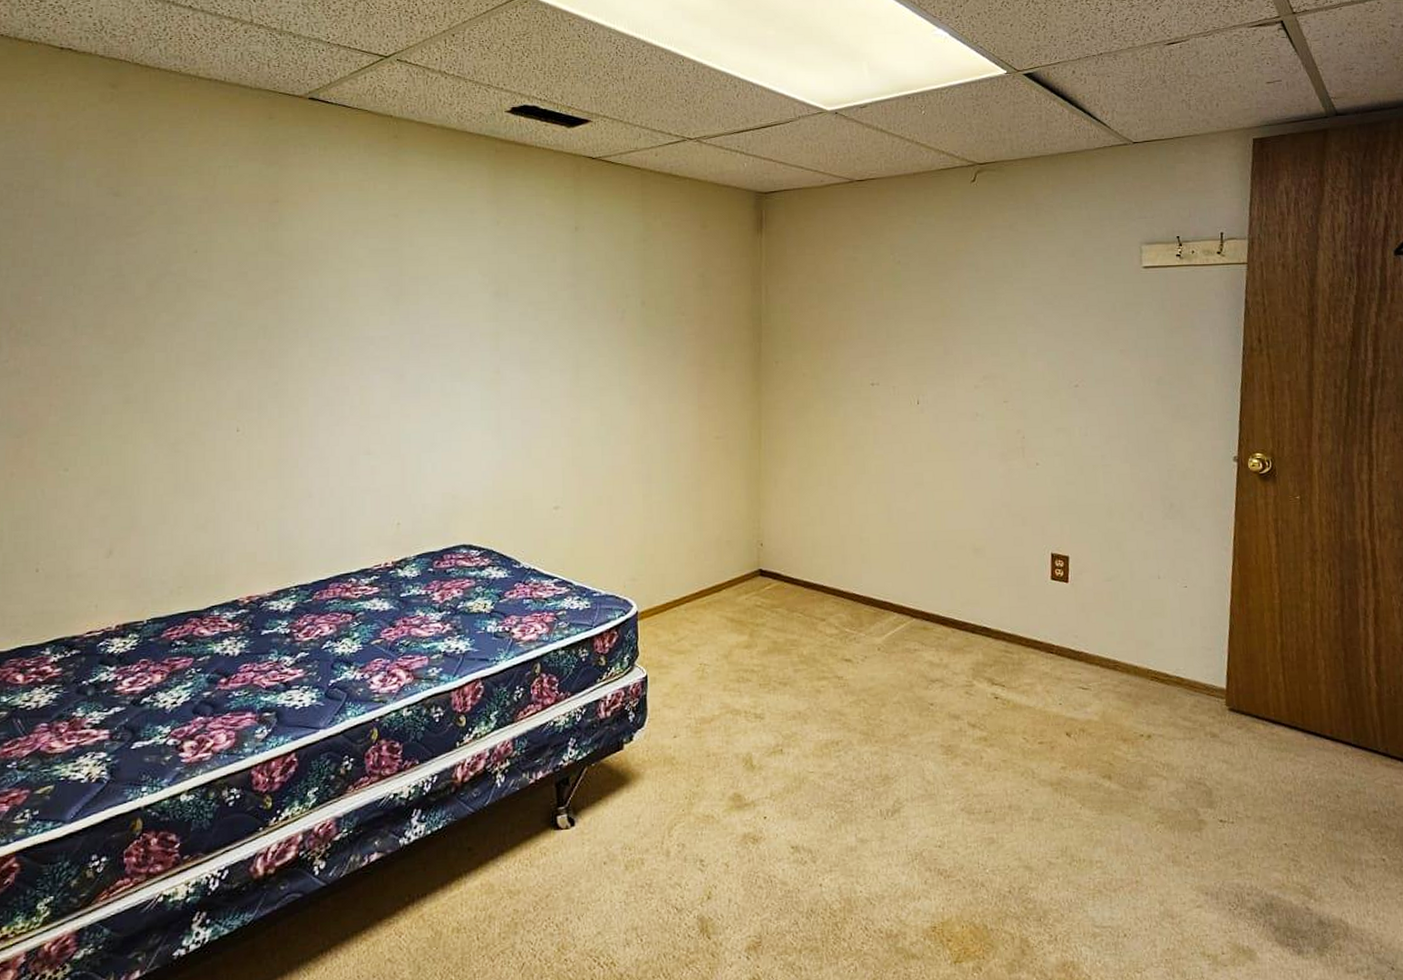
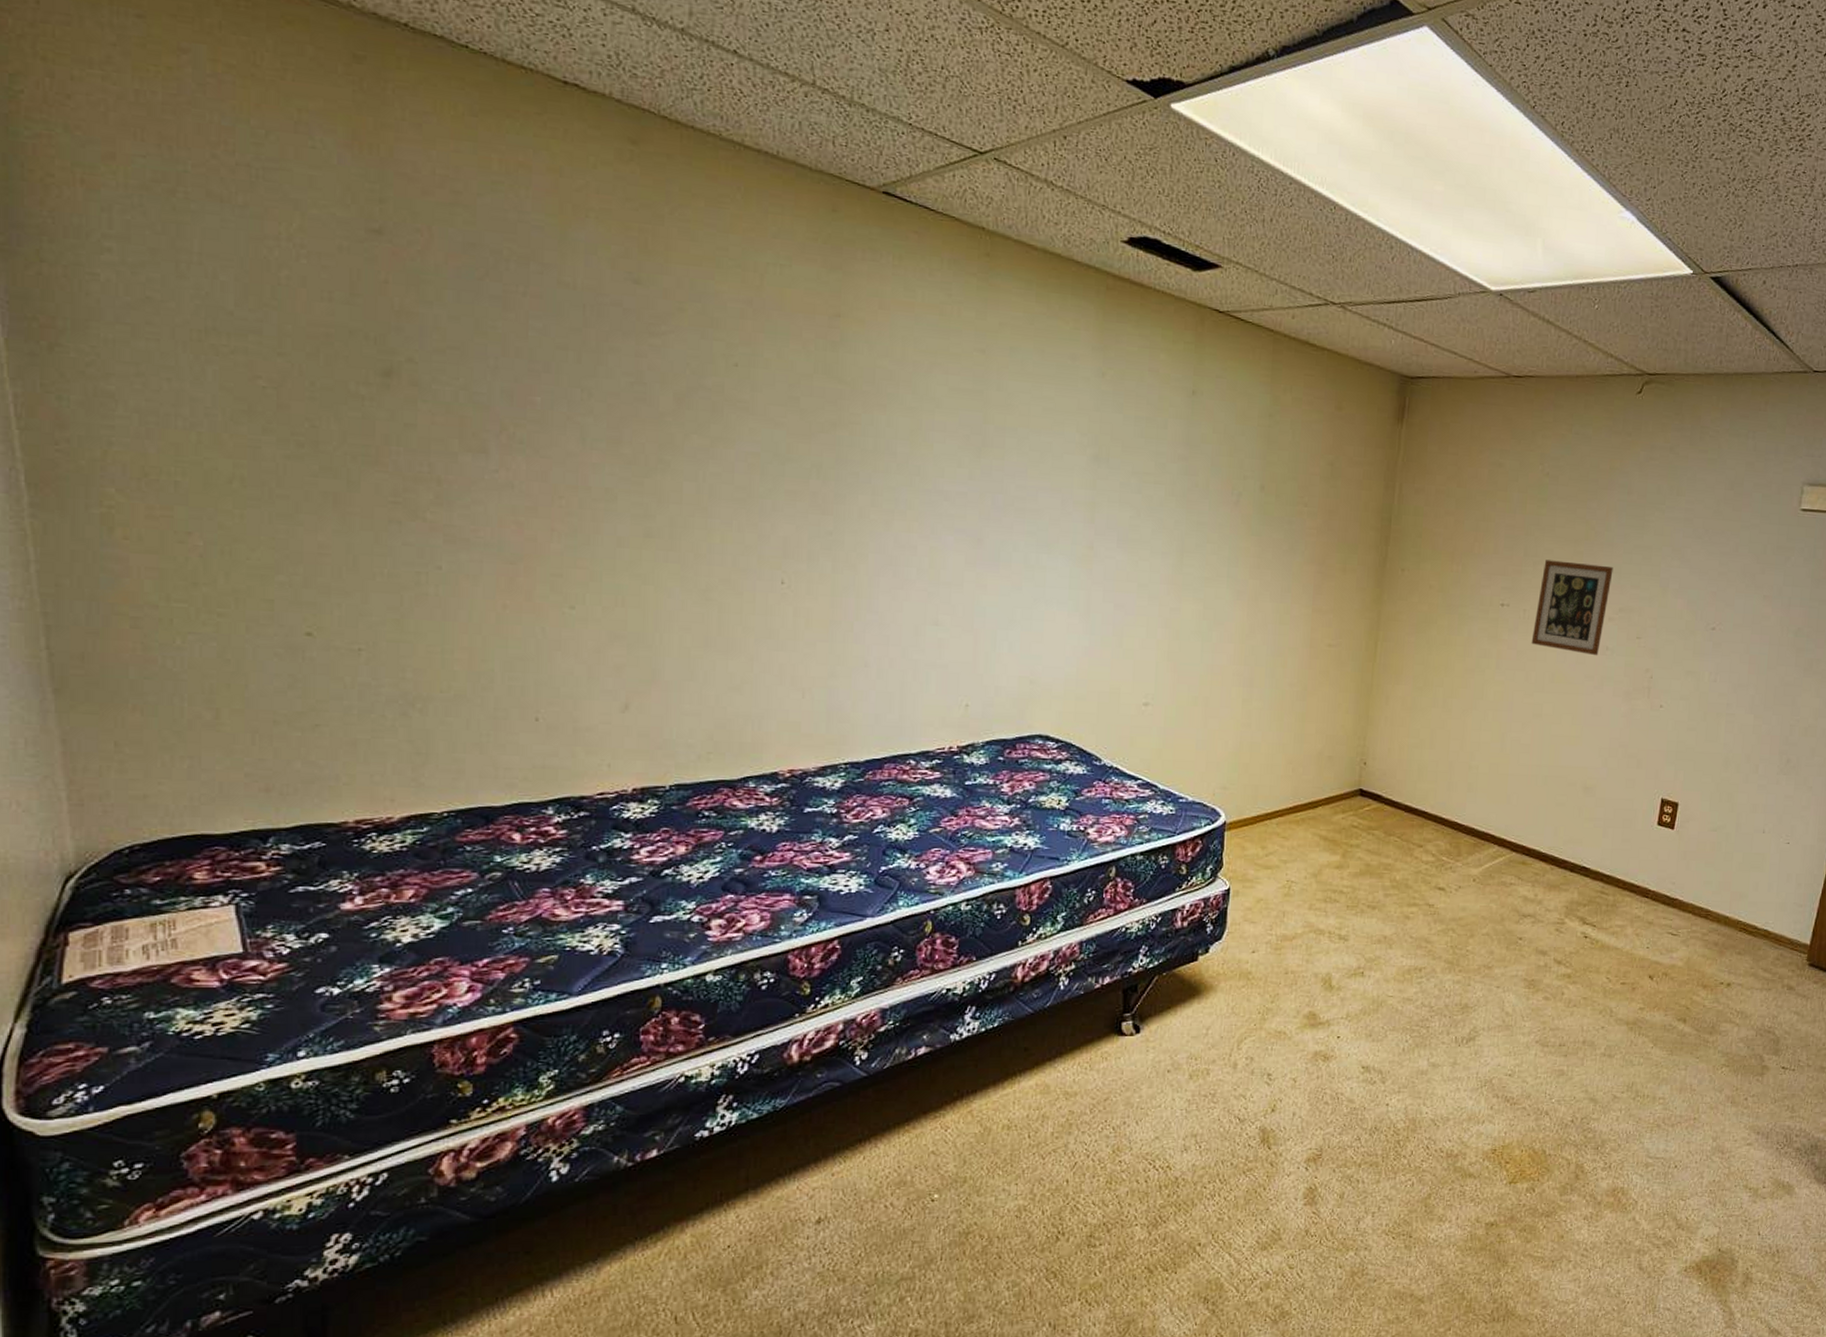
picture frame: none [904,338,973,423] -> present [1531,560,1613,656]

